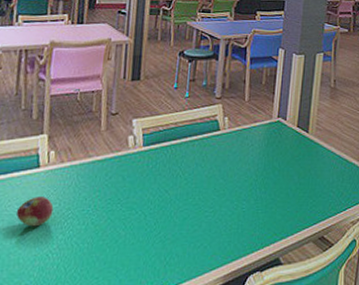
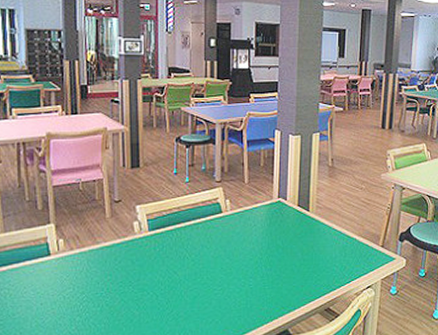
fruit: present [16,197,54,227] -> none [32,282,68,311]

